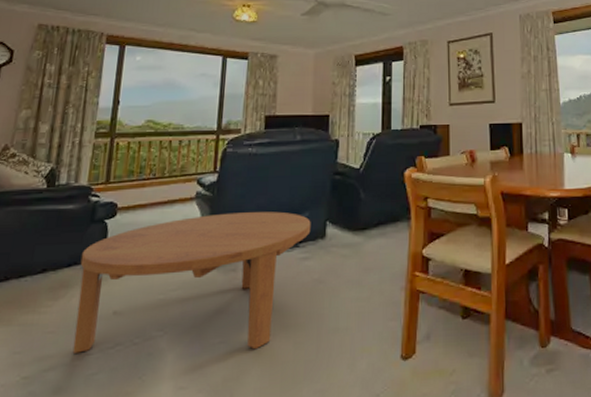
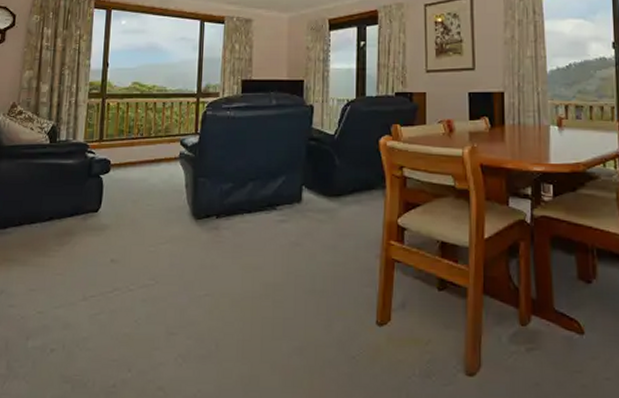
coffee table: present [72,211,311,353] -> none [78,174,288,304]

